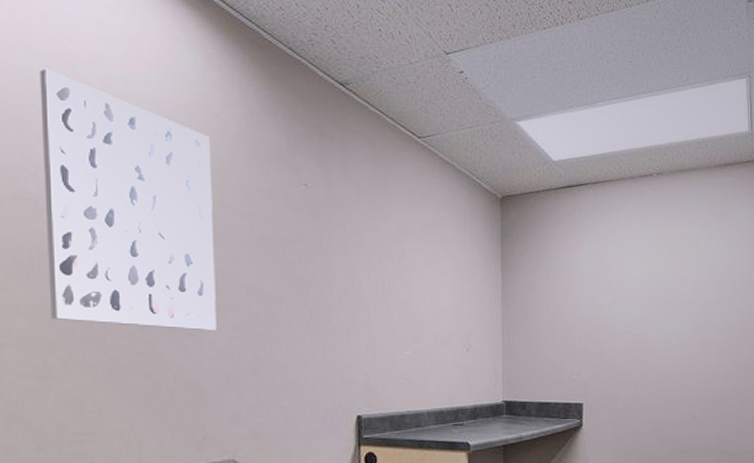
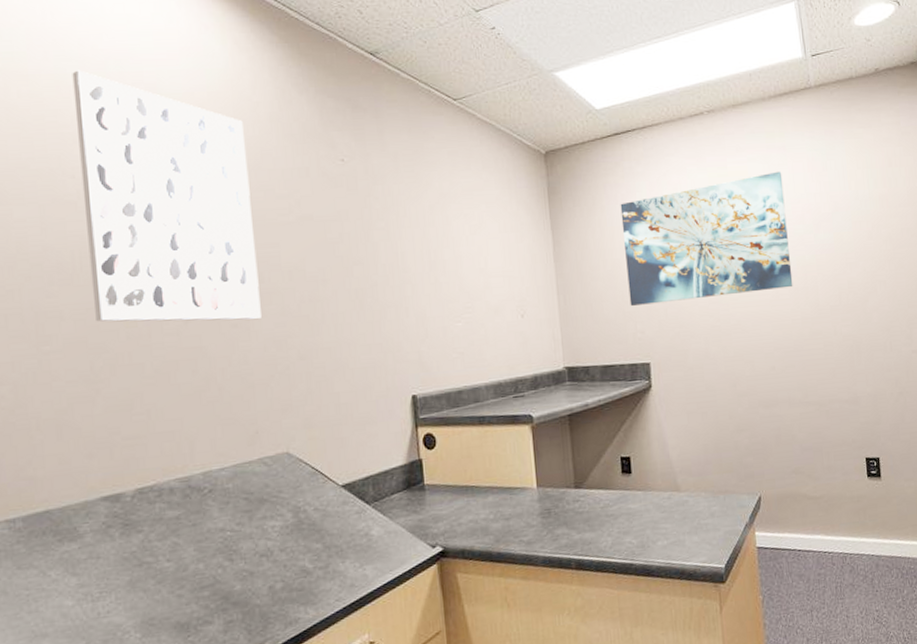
wall art: none [568,236,720,349] -> present [620,171,793,306]

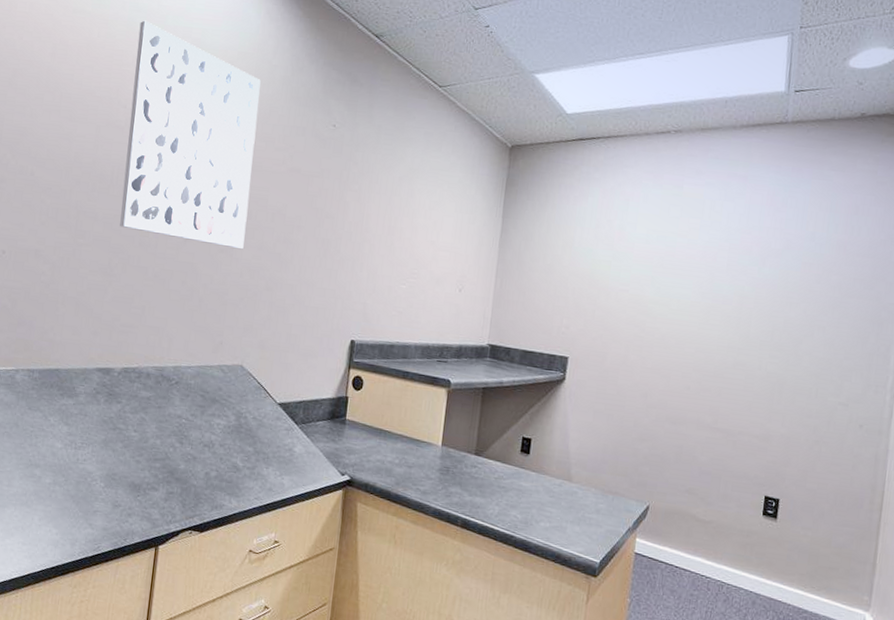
wall art: present [620,171,793,306] -> none [561,199,738,315]

